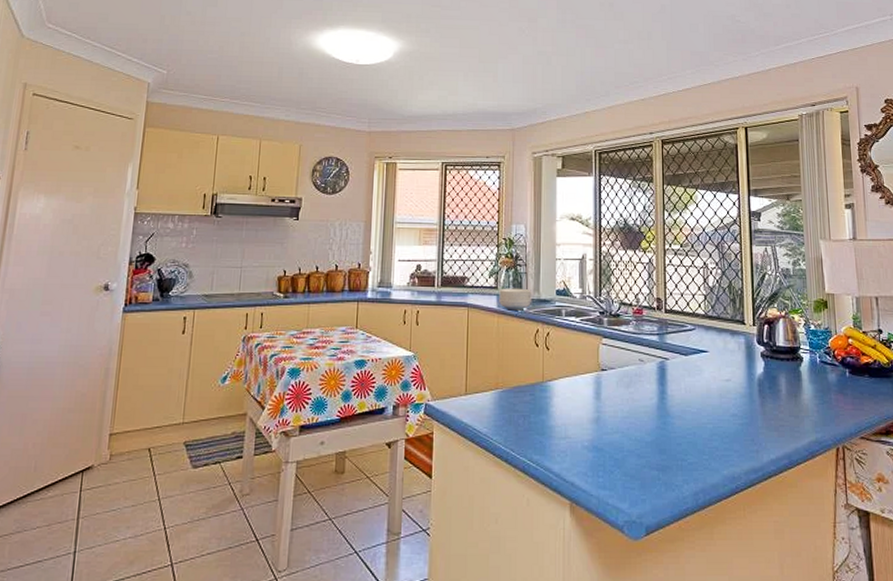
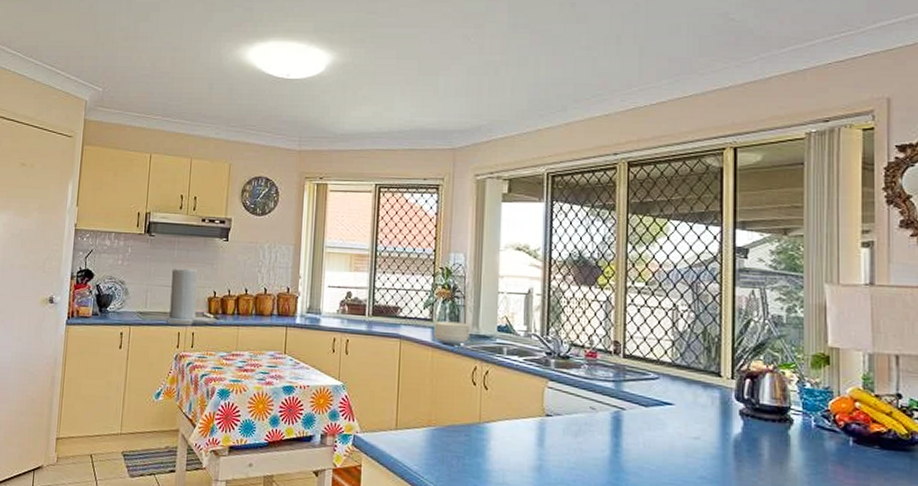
paper towel: none [234,248,287,306] -> present [166,268,217,326]

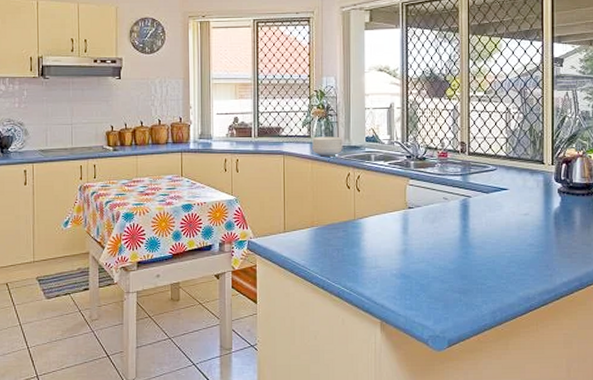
paper towel: present [166,268,217,326] -> none [68,106,116,159]

